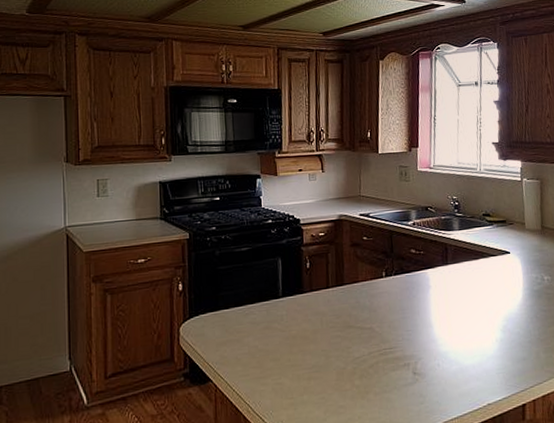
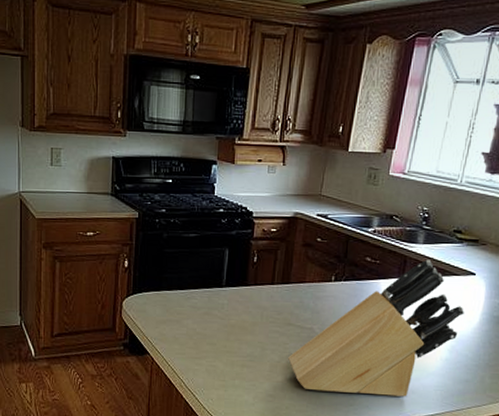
knife block: none [353,244,508,394] -> present [288,259,464,397]

